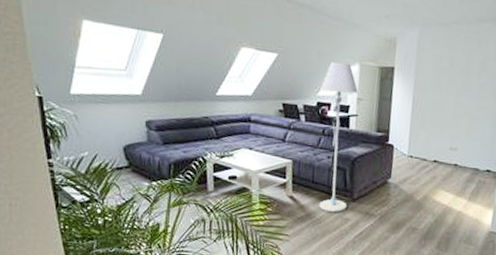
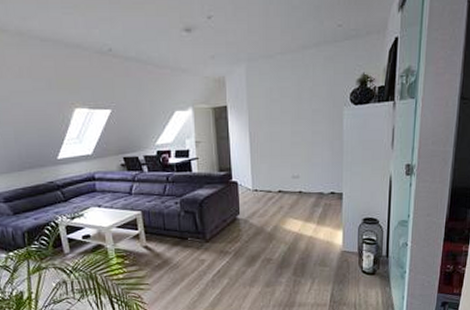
floor lamp: present [319,62,358,212] -> none [158,108,201,255]

